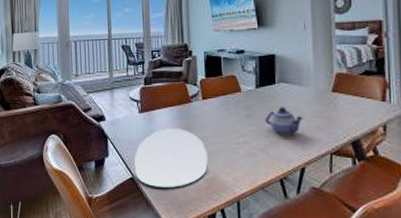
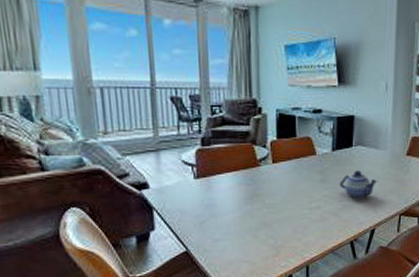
plate: present [134,128,208,189] -> none [189,195,276,260]

